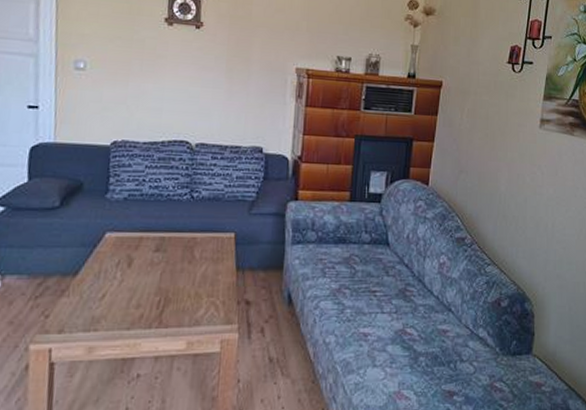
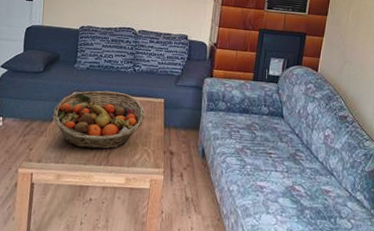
fruit basket: none [76,227,210,308] -> present [52,90,145,149]

